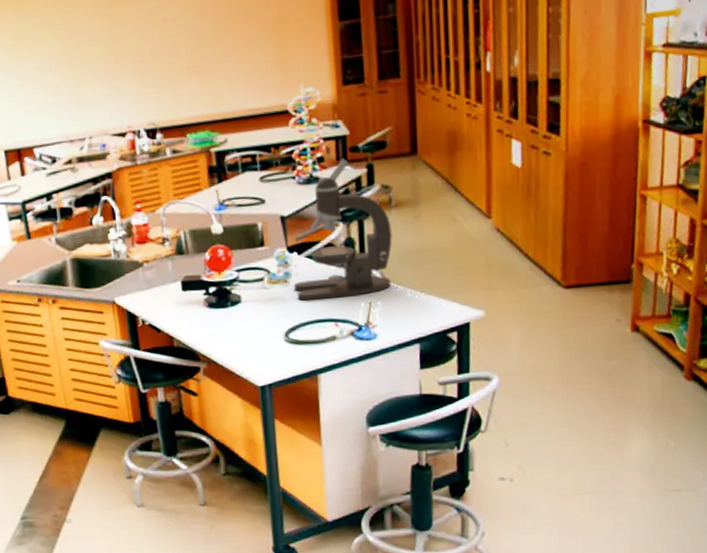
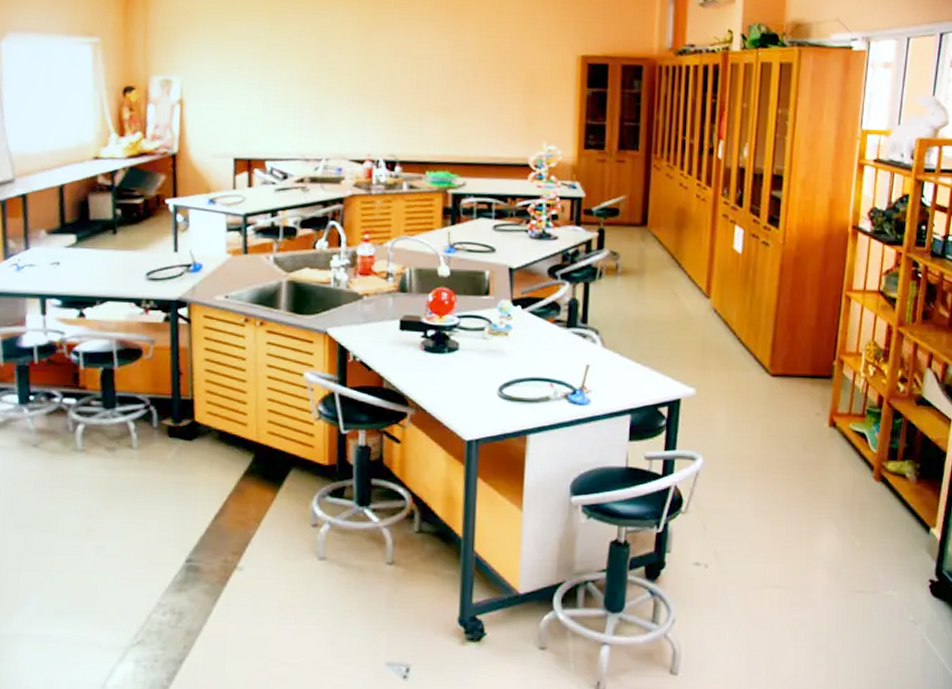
microscope: present [293,159,392,301] -> none [513,220,616,359]

